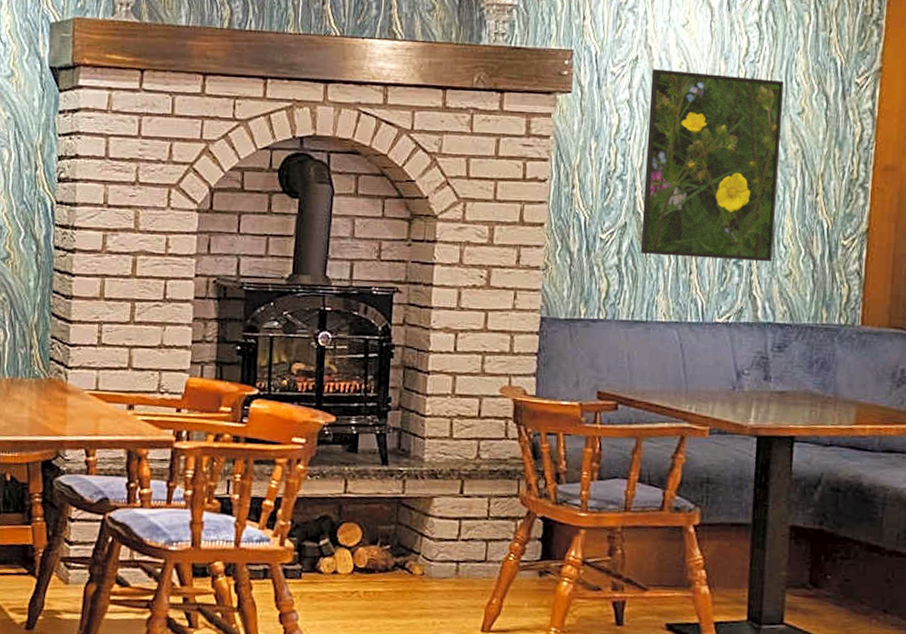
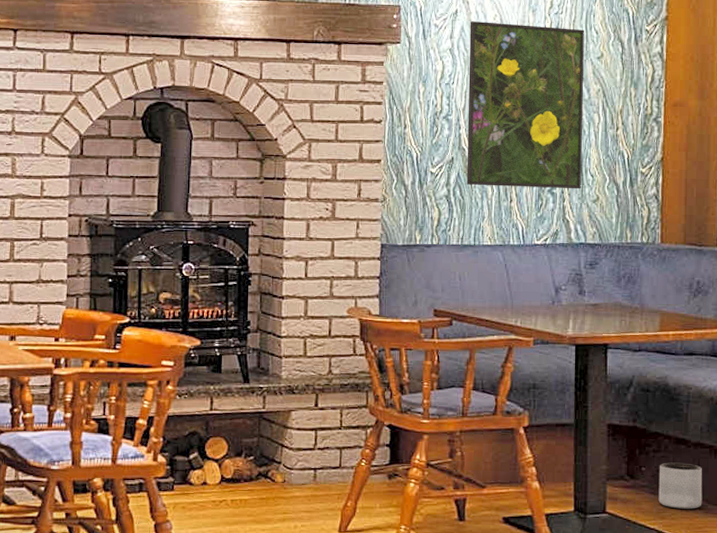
planter: none [844,571,896,624] -> present [658,462,703,509]

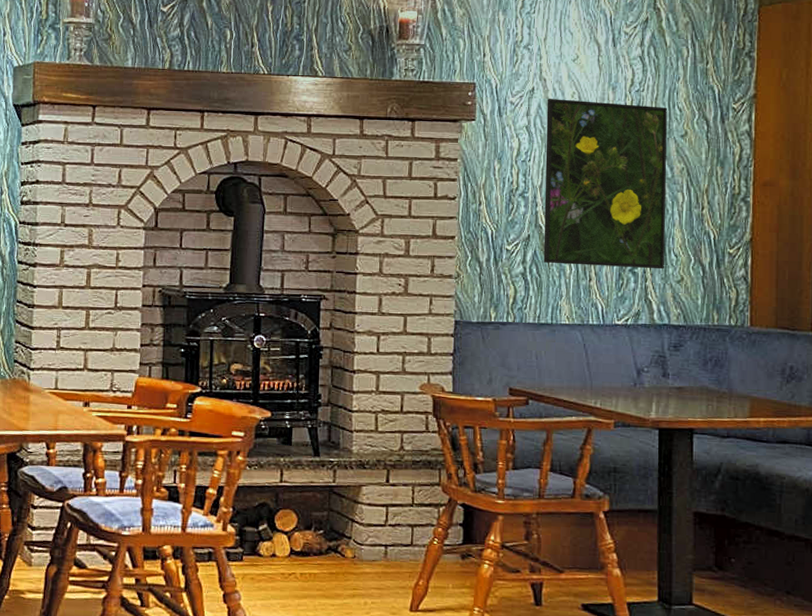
planter: present [658,462,703,509] -> none [749,554,798,605]

